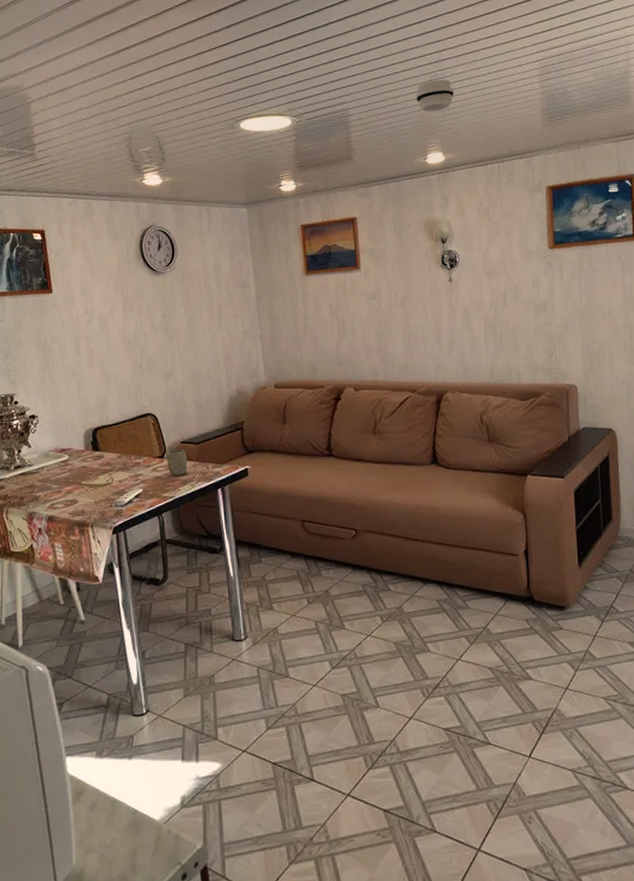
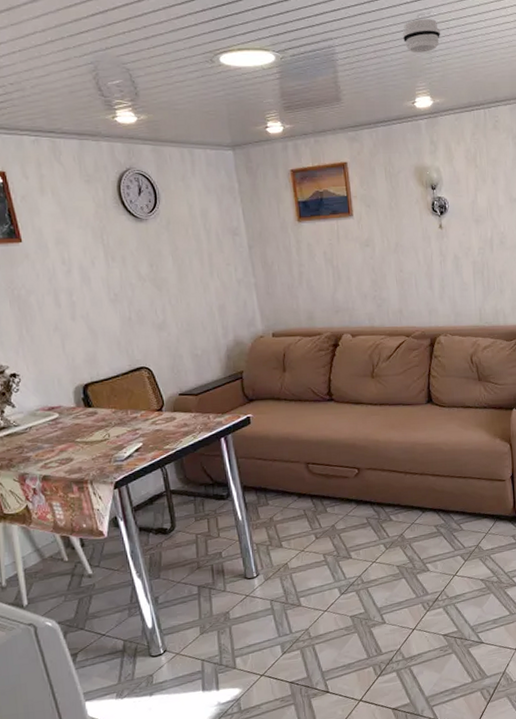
cup: present [167,449,188,476] -> none [165,401,188,428]

